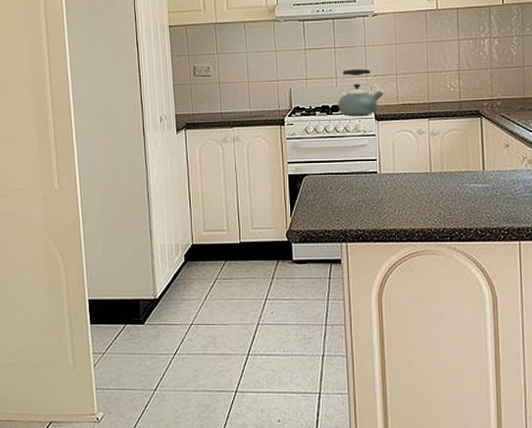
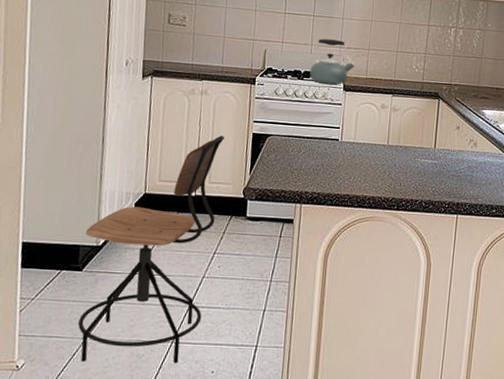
chair: none [143,180,263,413] -> present [78,136,224,364]

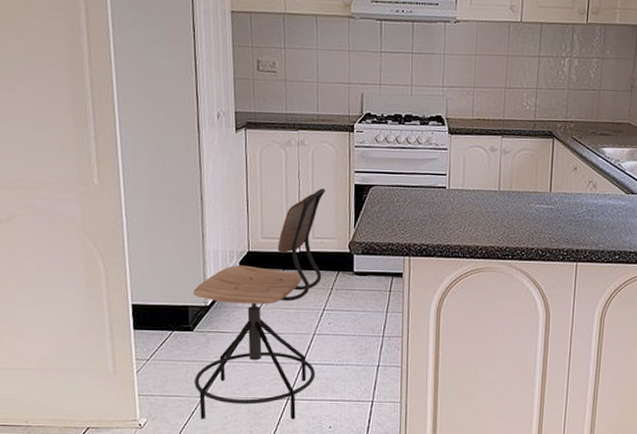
kettle: present [309,38,356,85] -> none [411,78,460,128]

